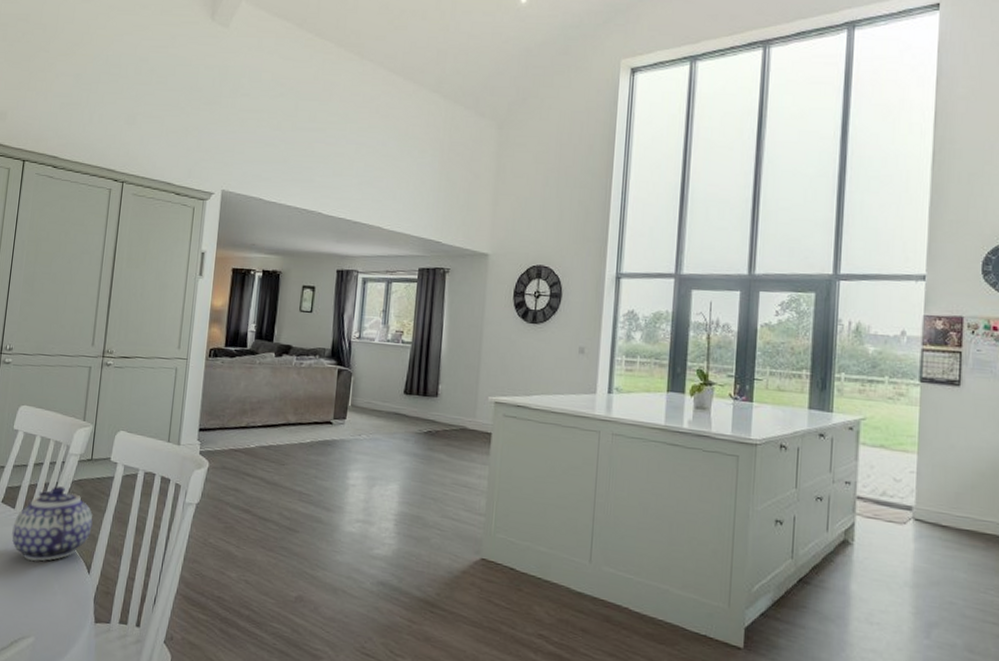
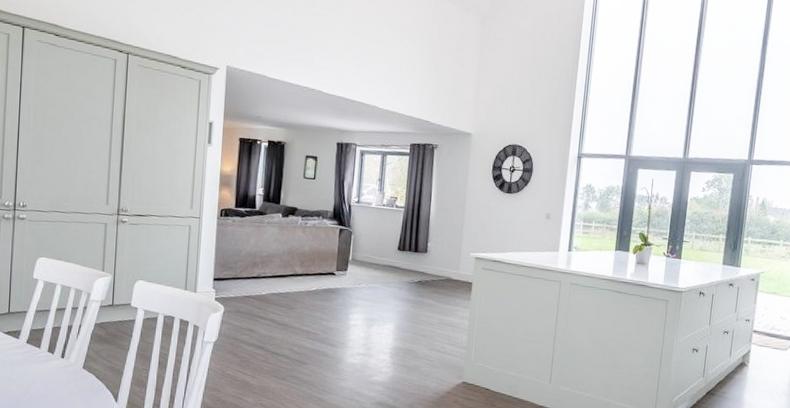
teapot: present [12,486,93,562] -> none [39,328,117,393]

